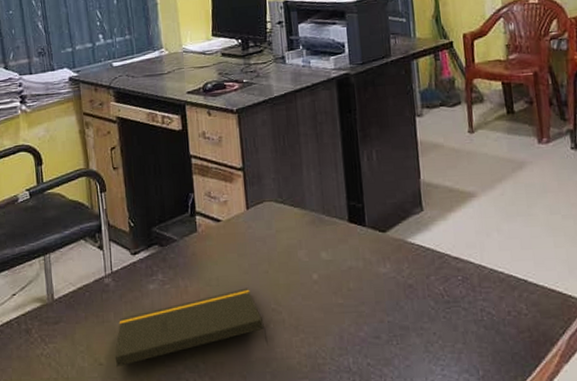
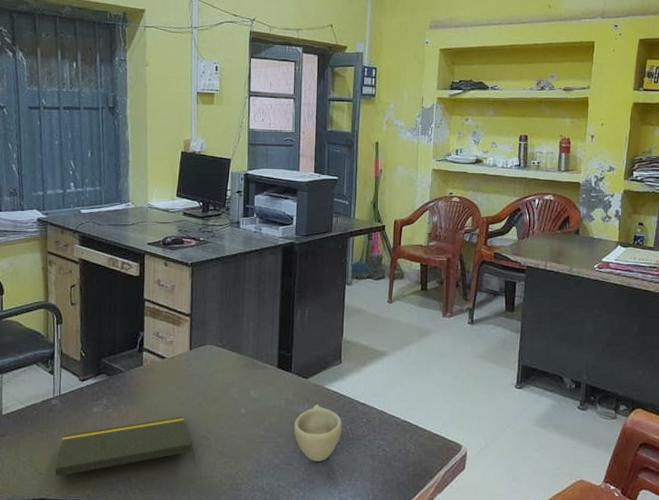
cup: none [376,262,435,332] -> present [294,404,343,461]

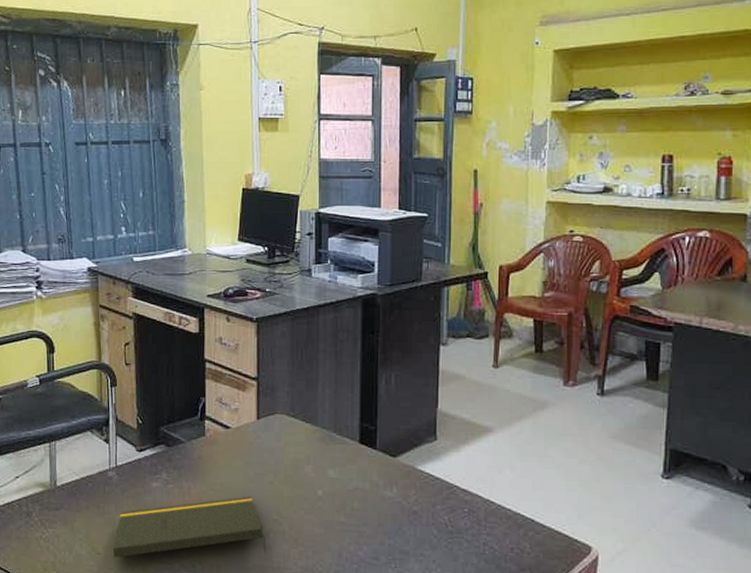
cup: present [294,404,343,461] -> none [380,488,440,557]

